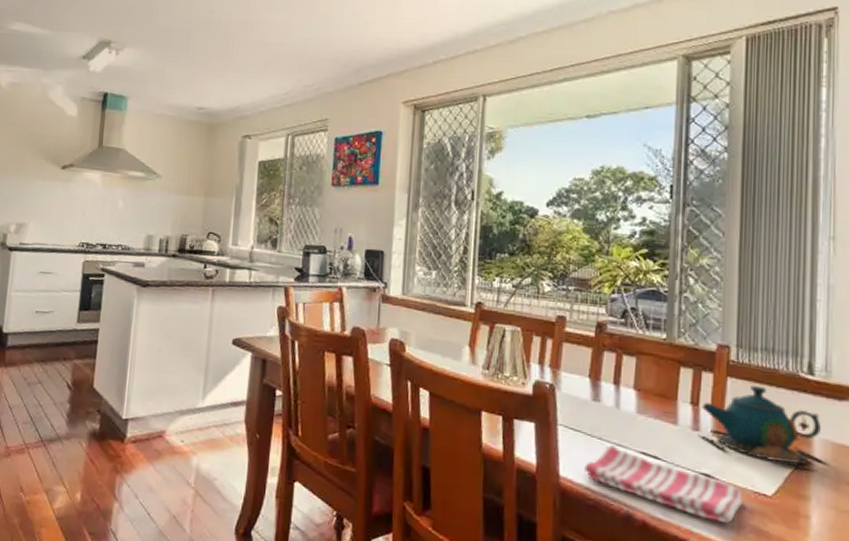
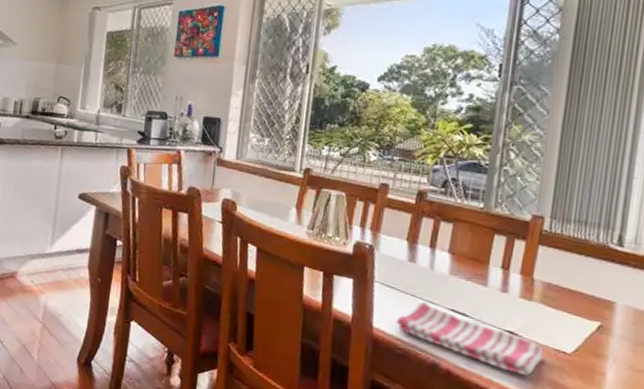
teapot: present [698,385,830,470] -> none [506,253,630,332]

